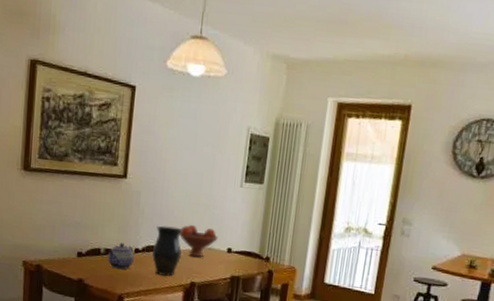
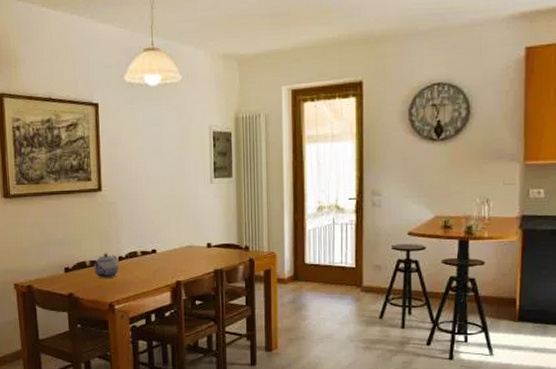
vase: present [152,225,182,277] -> none [136,230,163,280]
fruit bowl: present [179,224,218,258] -> none [159,225,196,257]

